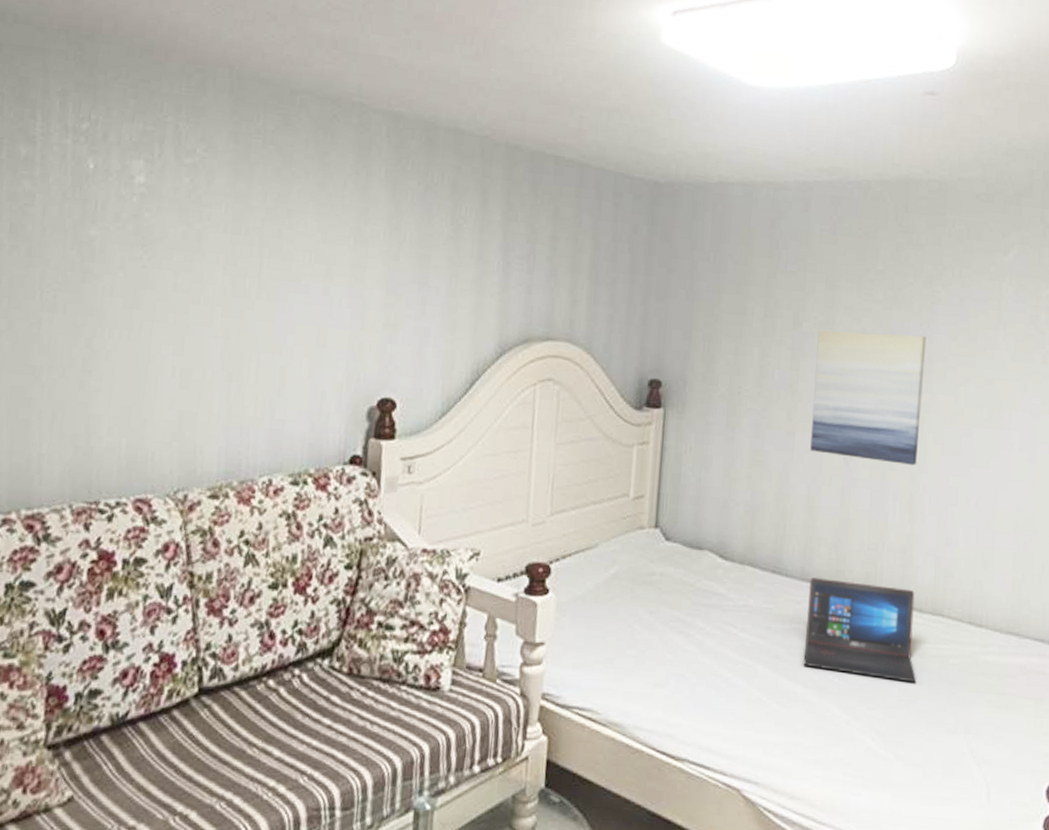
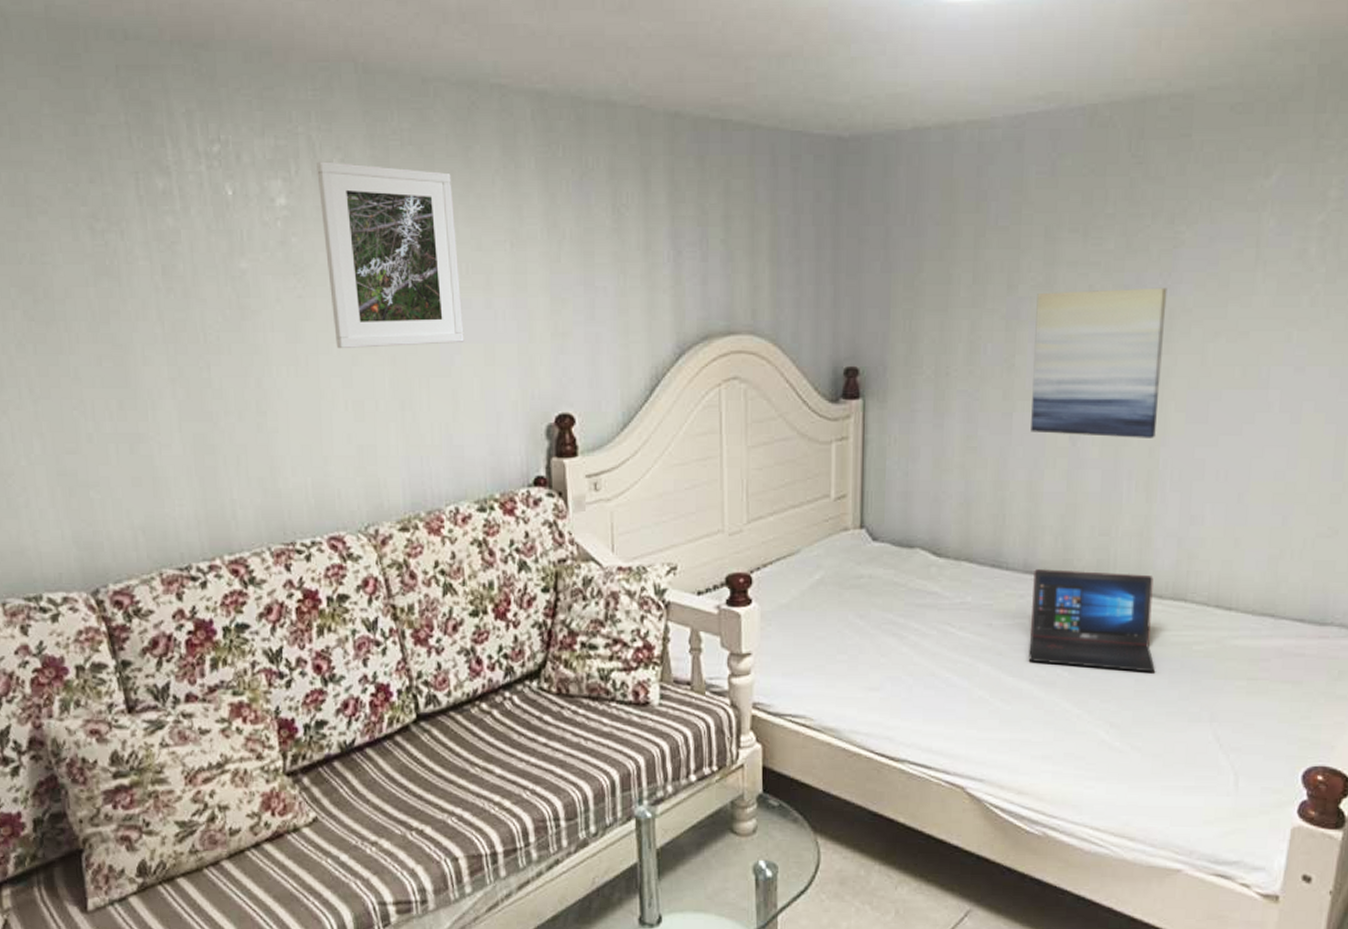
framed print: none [173,148,306,324] -> present [317,161,464,349]

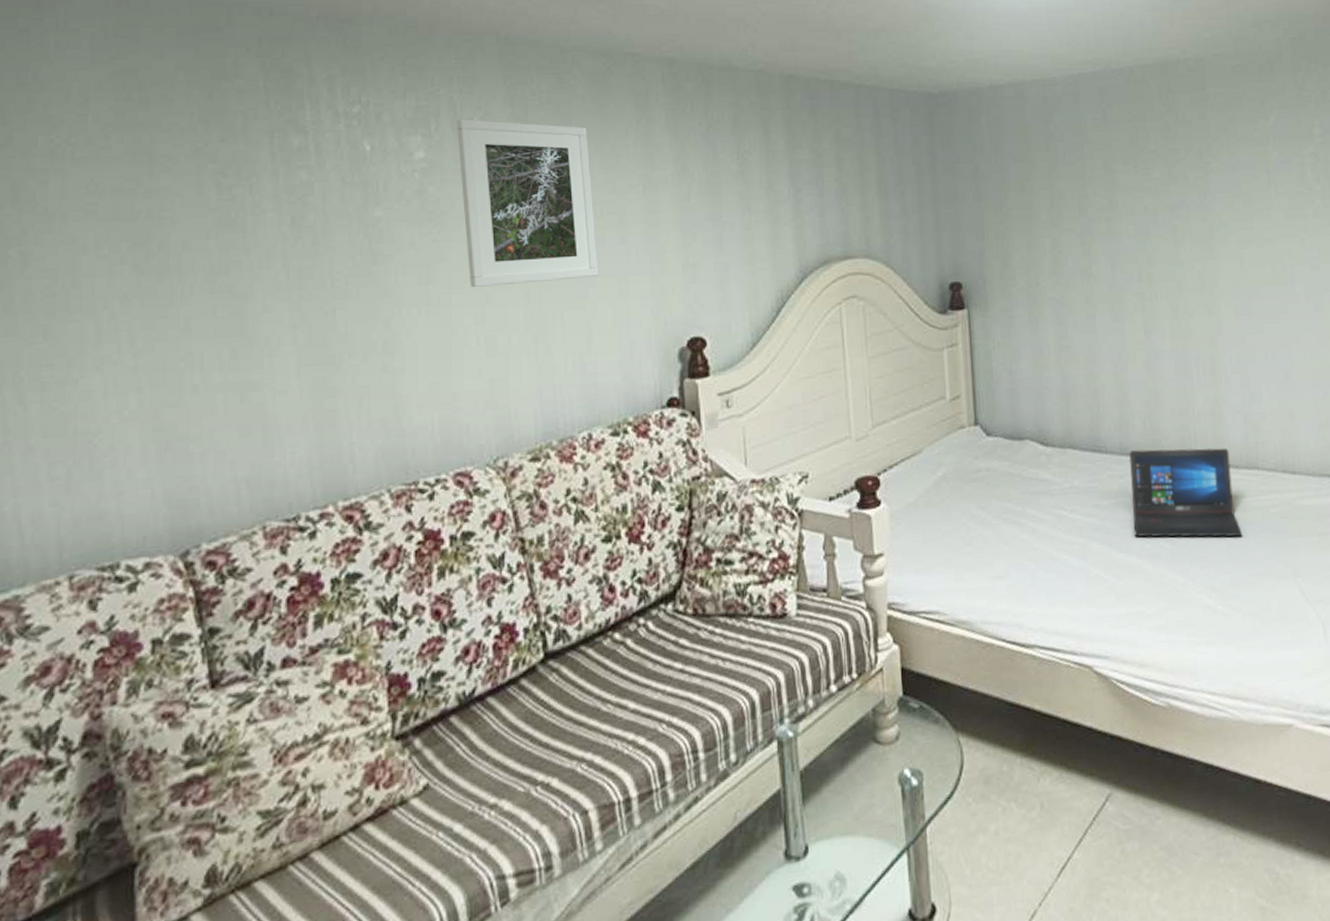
wall art: present [1031,287,1167,438] -> none [1104,206,1213,331]

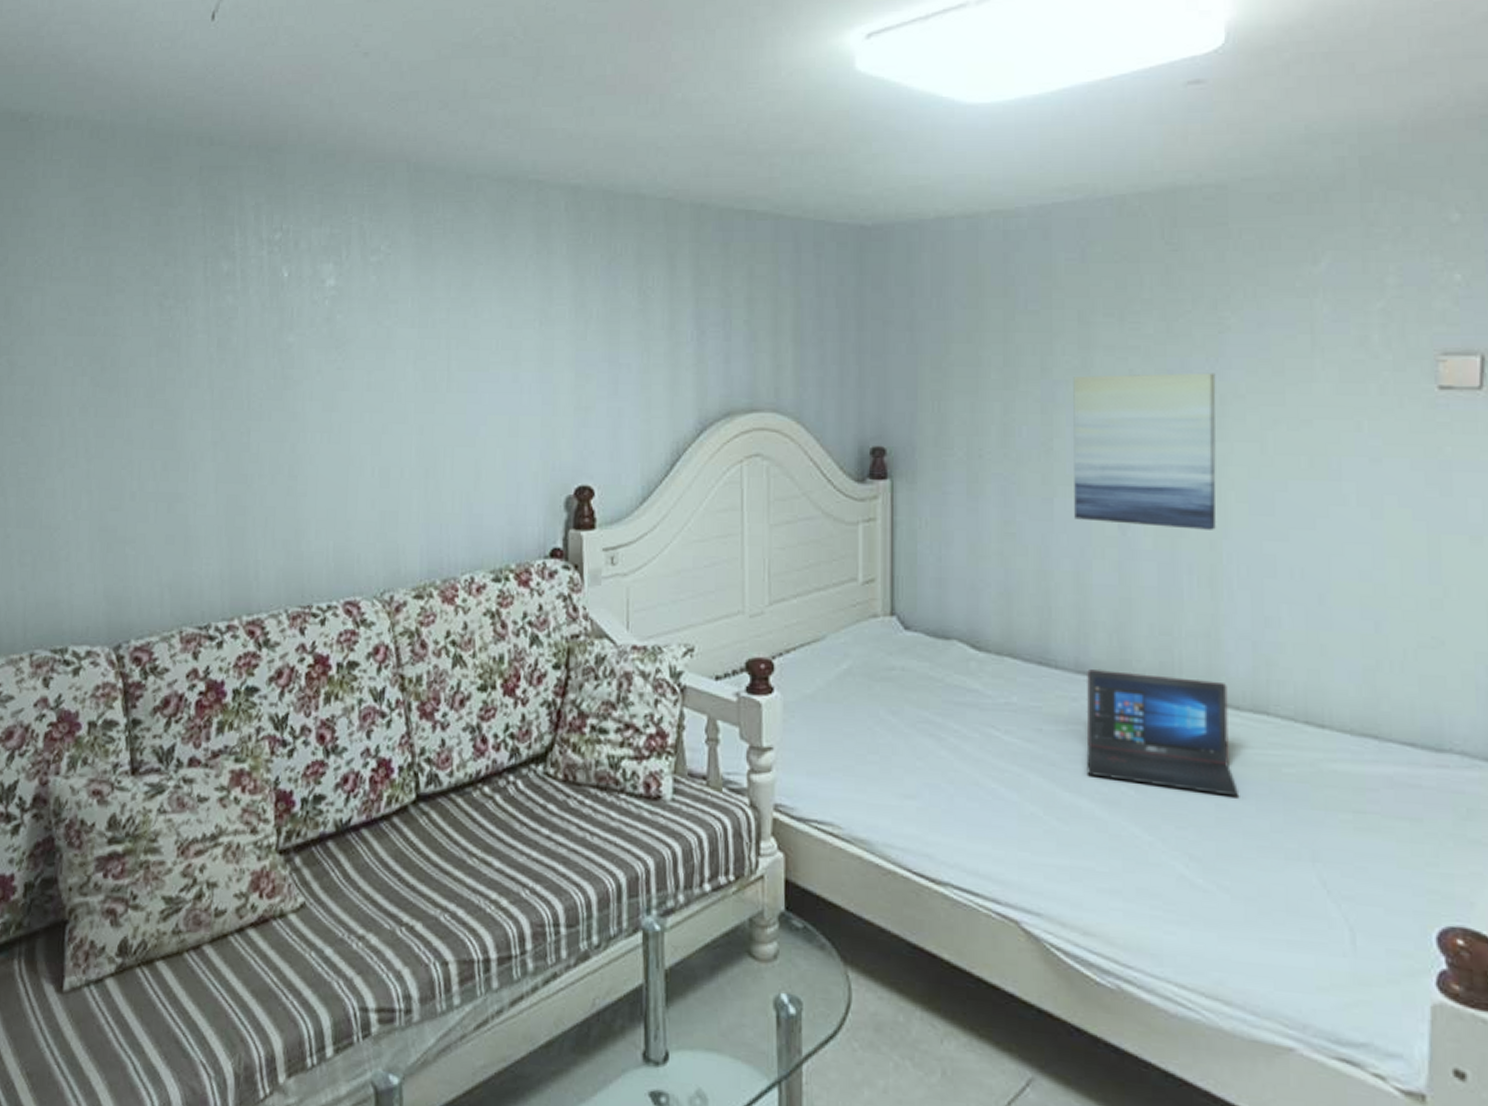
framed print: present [457,119,599,288] -> none [365,247,491,418]
wall art: none [1104,206,1213,331] -> present [1073,372,1216,530]

